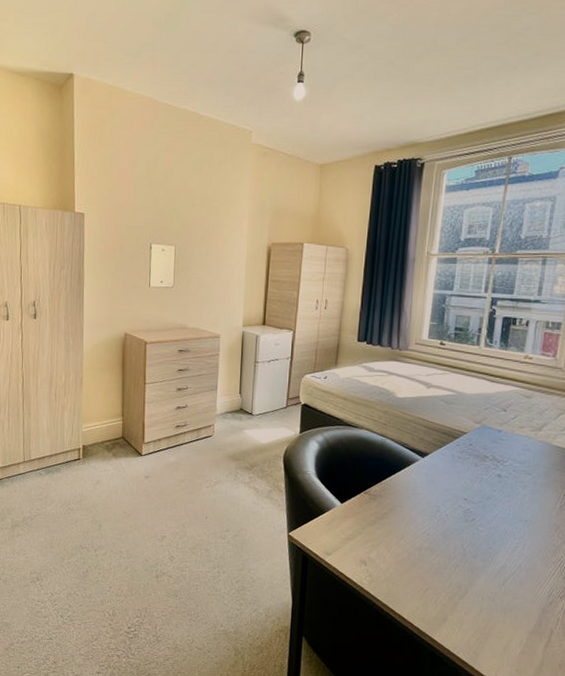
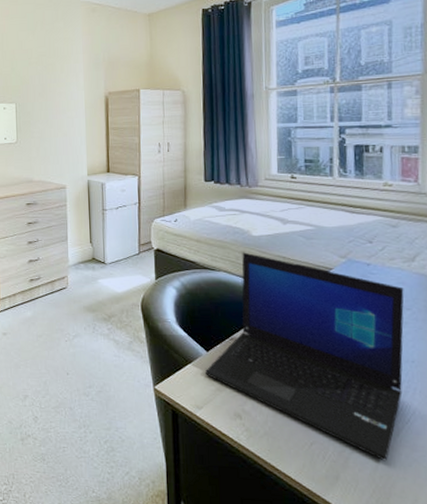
laptop: none [337,412,528,607] -> present [204,252,404,462]

